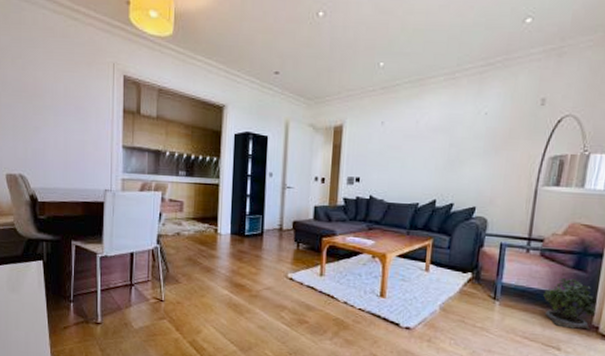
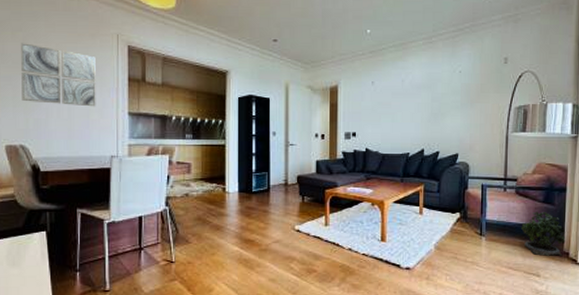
wall art: none [21,70,92,139] -> present [21,43,96,107]

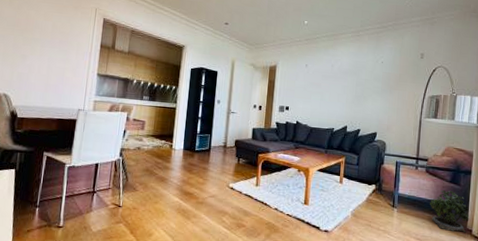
wall art: present [21,43,96,107] -> none [10,9,76,67]

